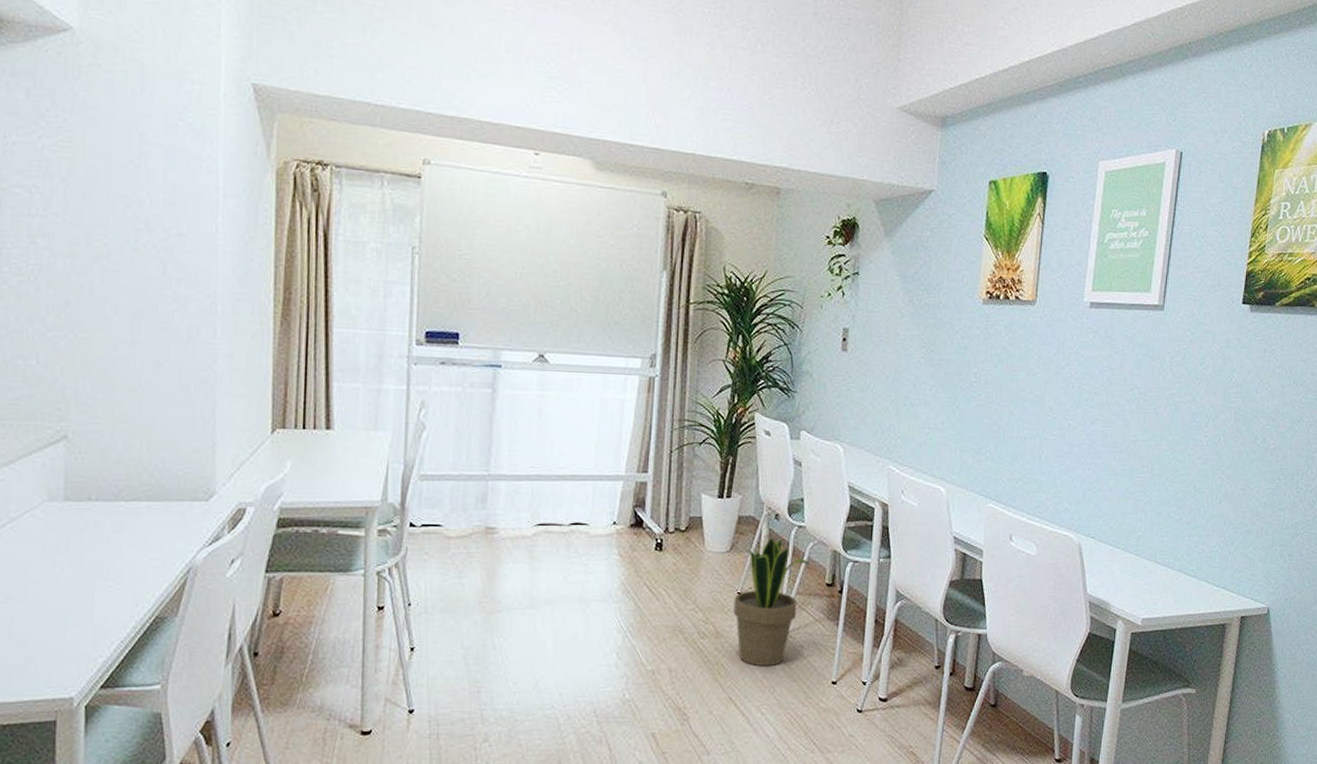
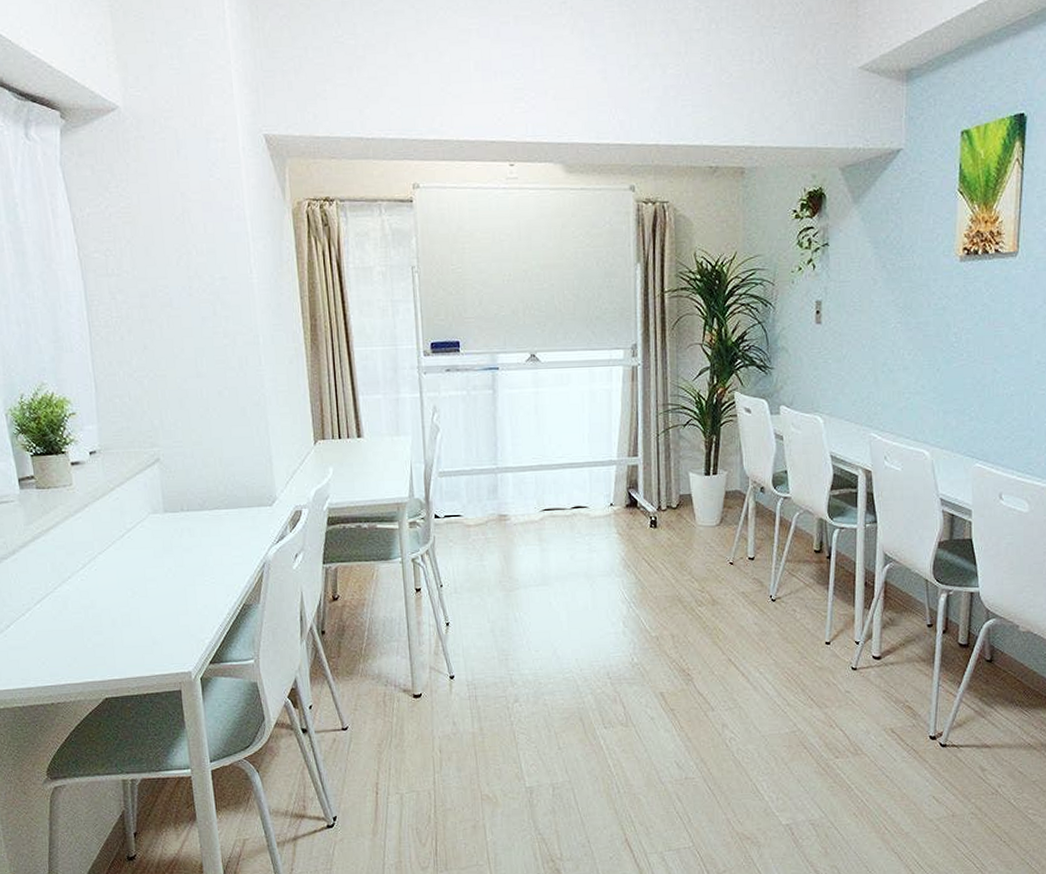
potted plant: present [733,538,809,667] -> none [727,510,796,630]

